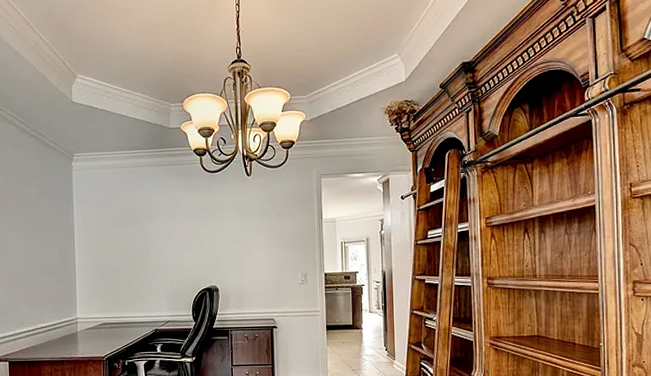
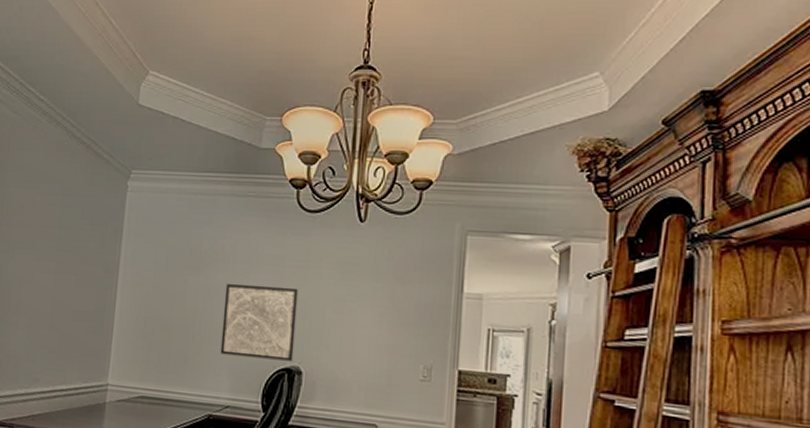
wall art: none [156,229,211,284] -> present [220,283,298,361]

